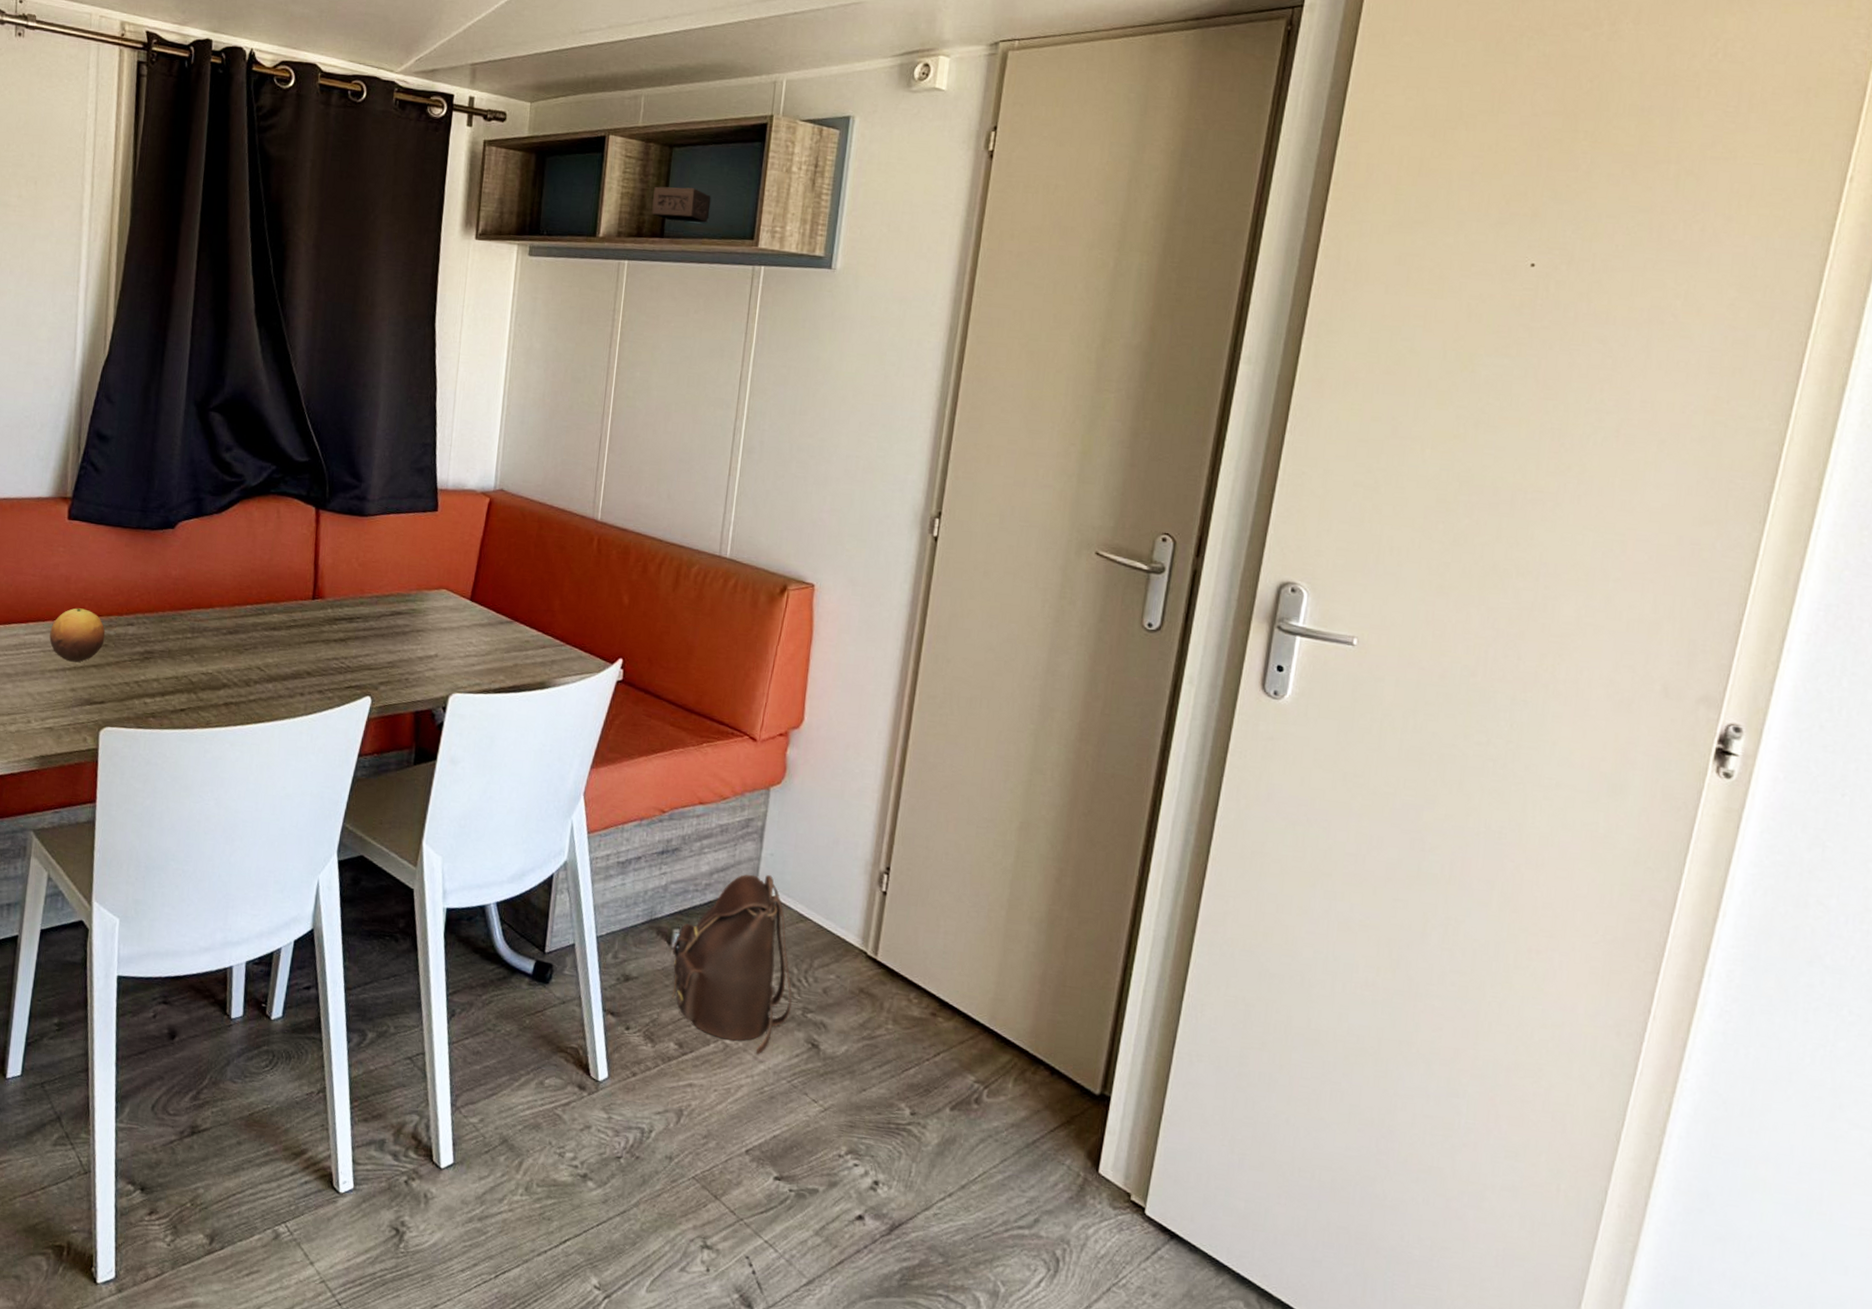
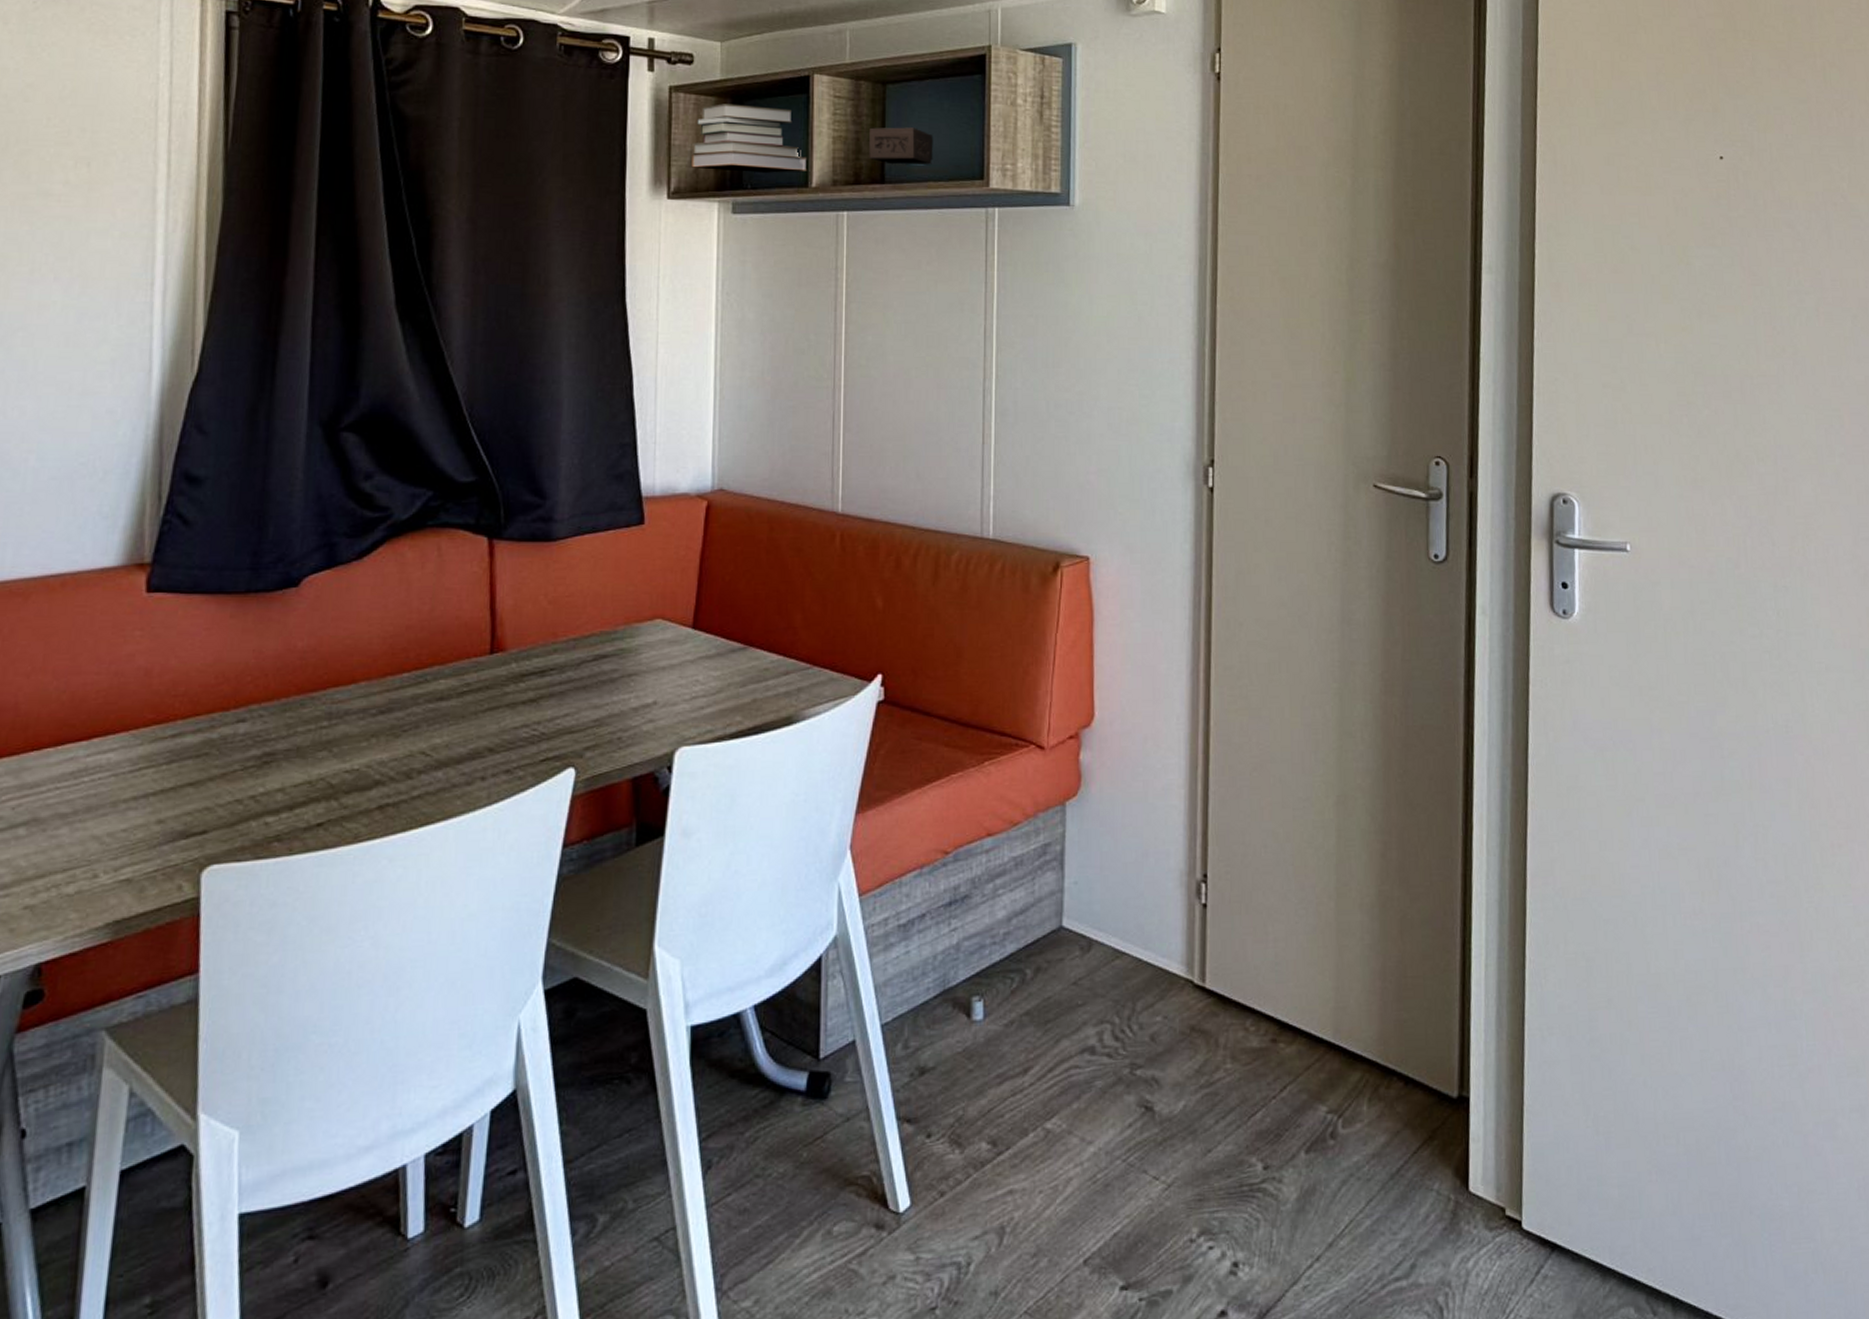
fruit: present [49,608,106,662] -> none [123,709,206,784]
books: none [497,158,598,223] -> present [691,104,808,174]
backpack: present [670,874,792,1055] -> none [974,909,1117,1135]

